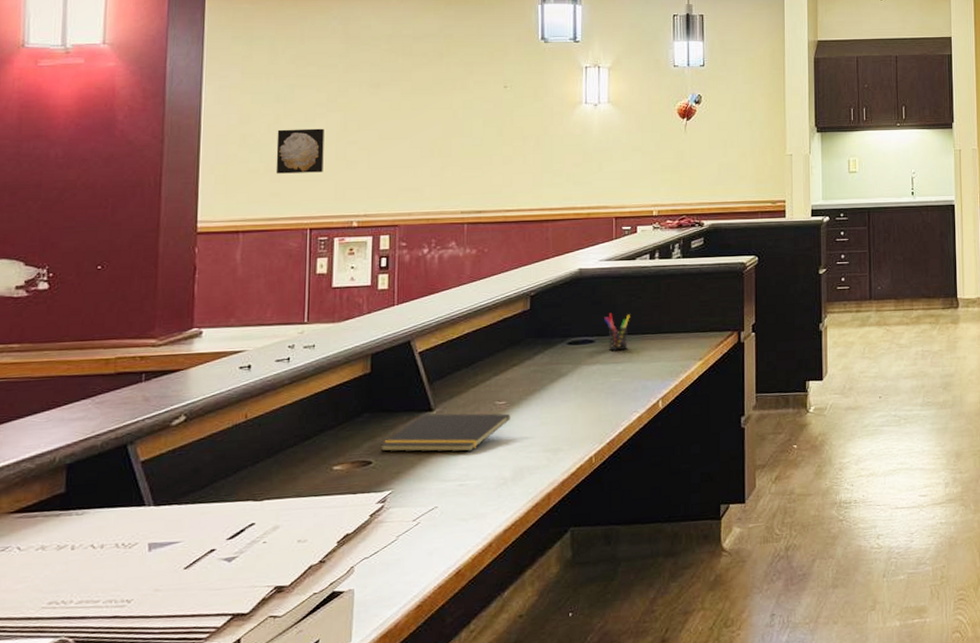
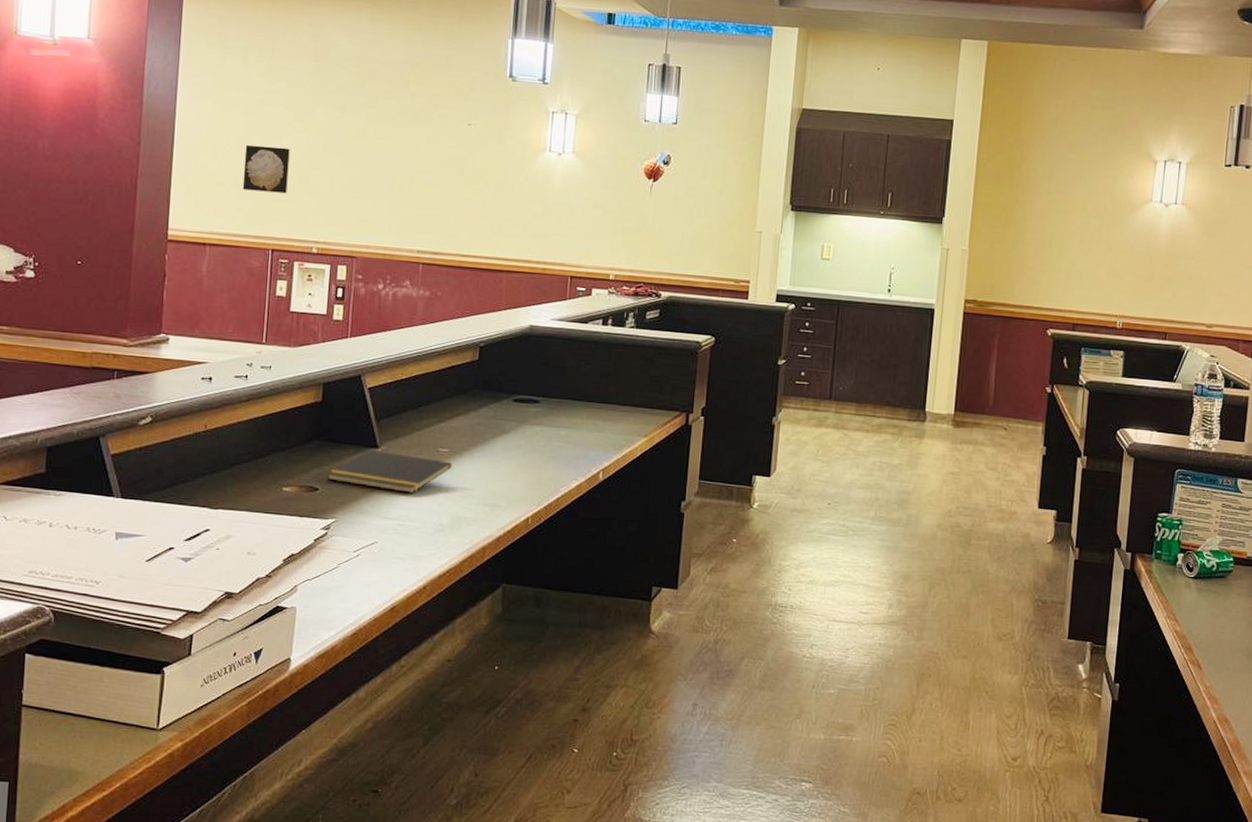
pen holder: present [604,313,630,350] -> none [551,375,578,415]

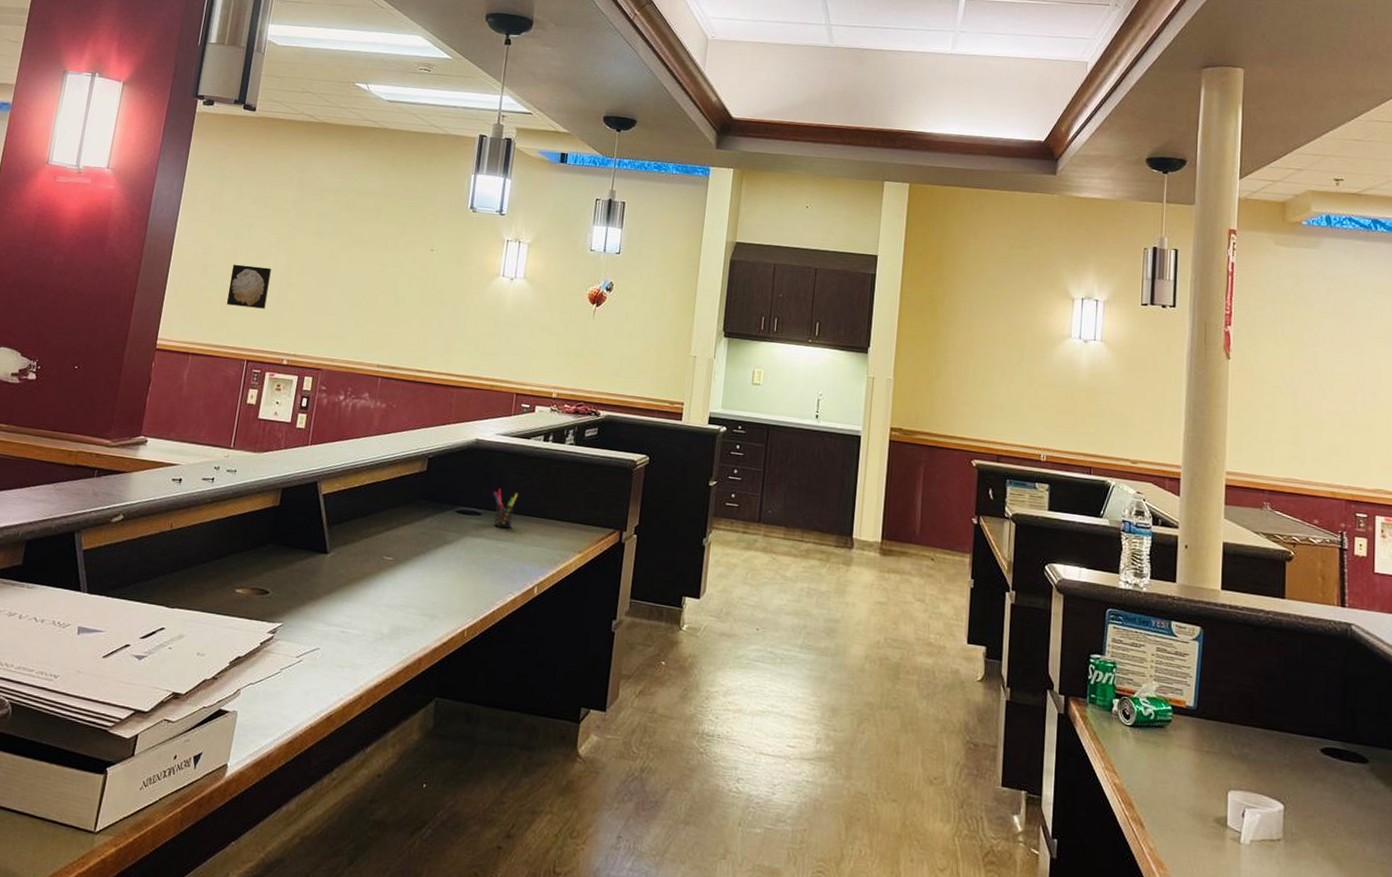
notepad: present [327,450,452,493] -> none [277,555,396,601]
pen holder: none [551,375,578,415] -> present [493,488,518,528]

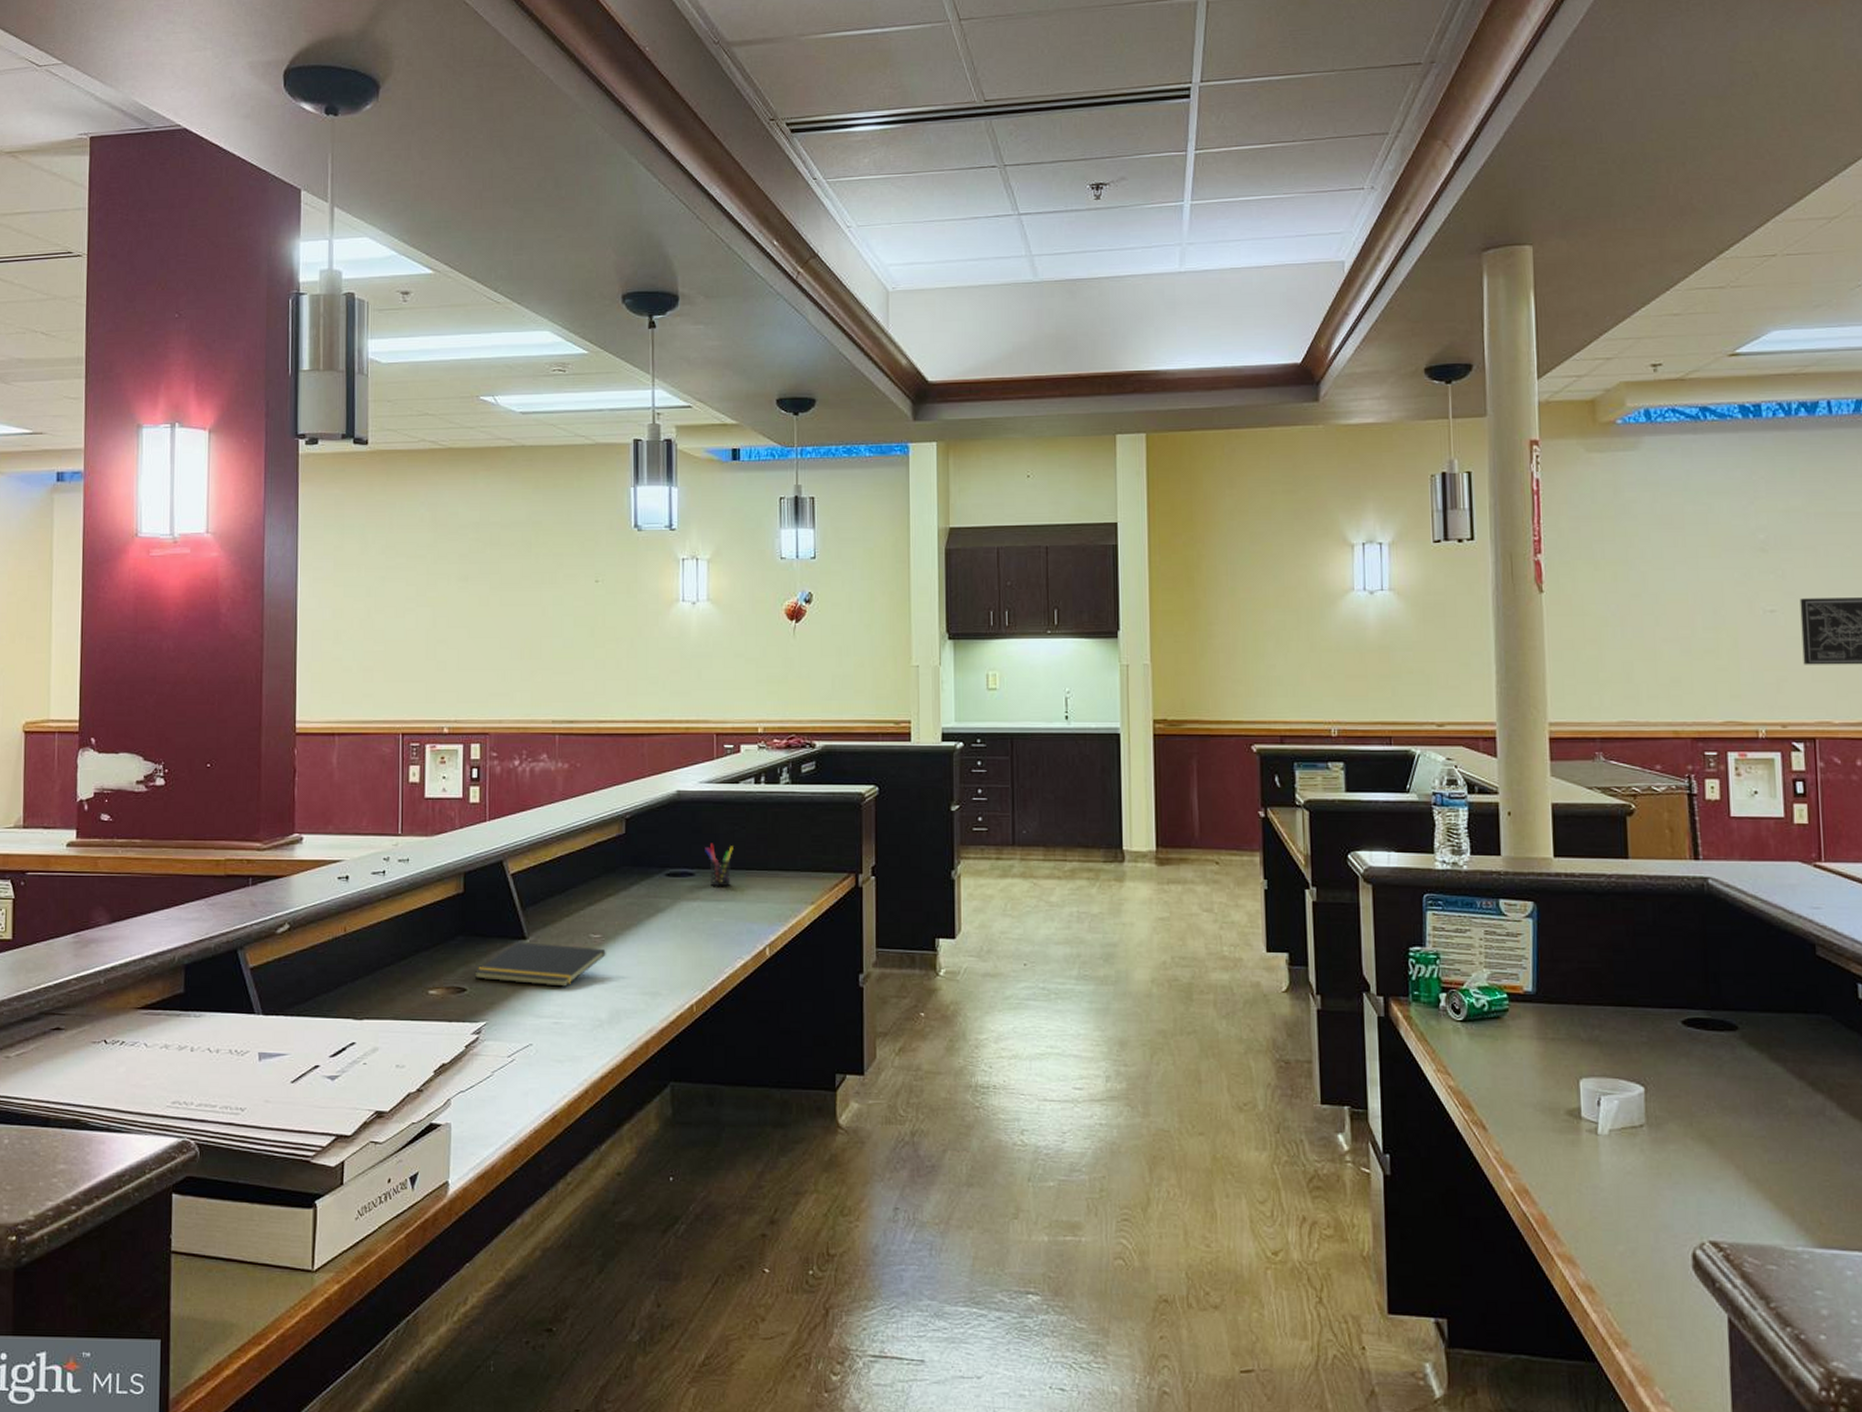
wall art: present [226,264,272,309] -> none [368,625,414,673]
notepad: none [277,555,396,601] -> present [474,942,606,987]

